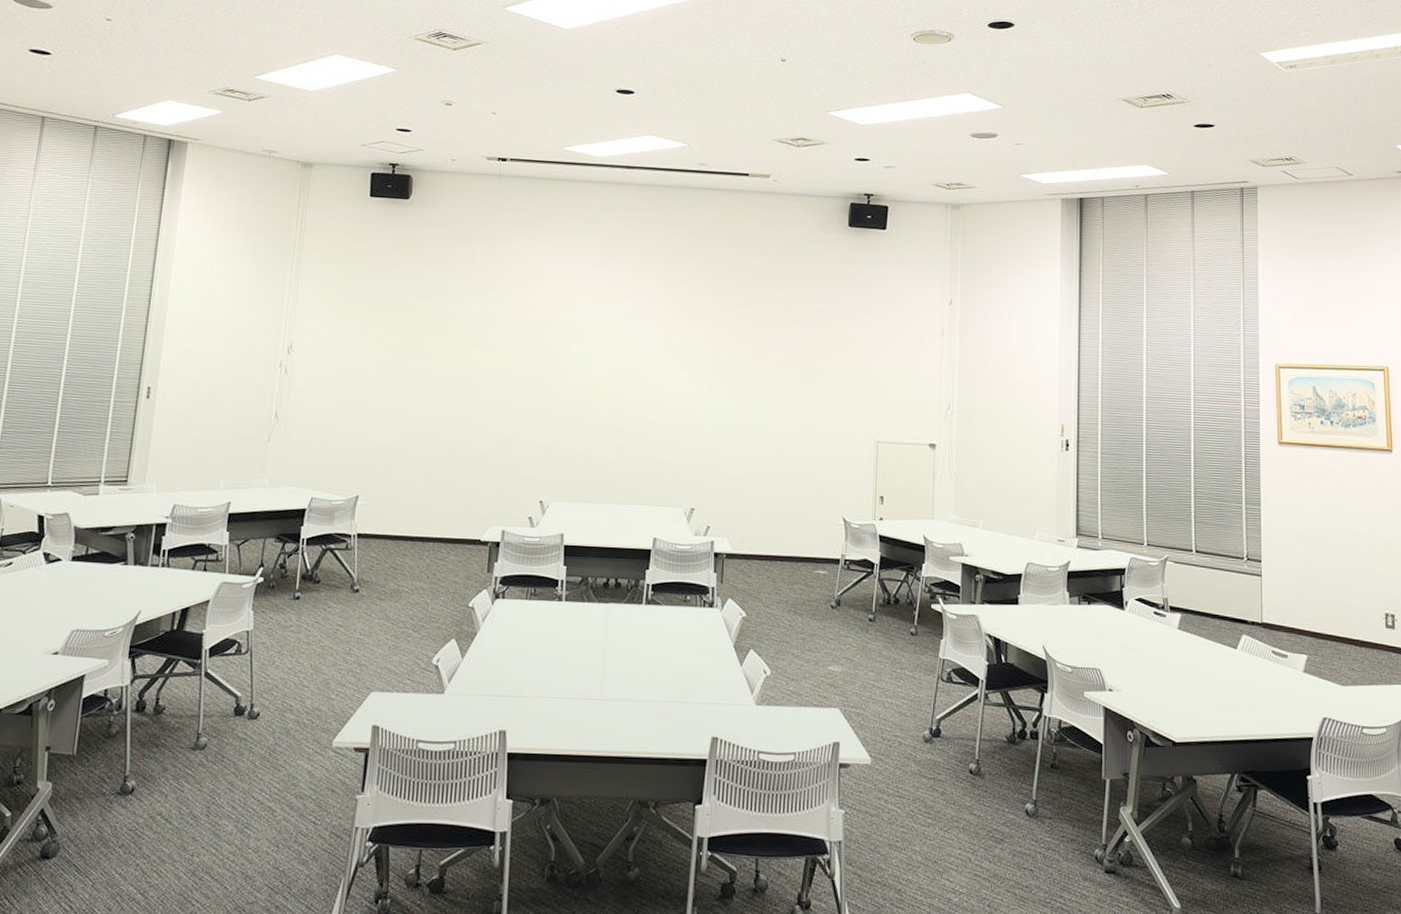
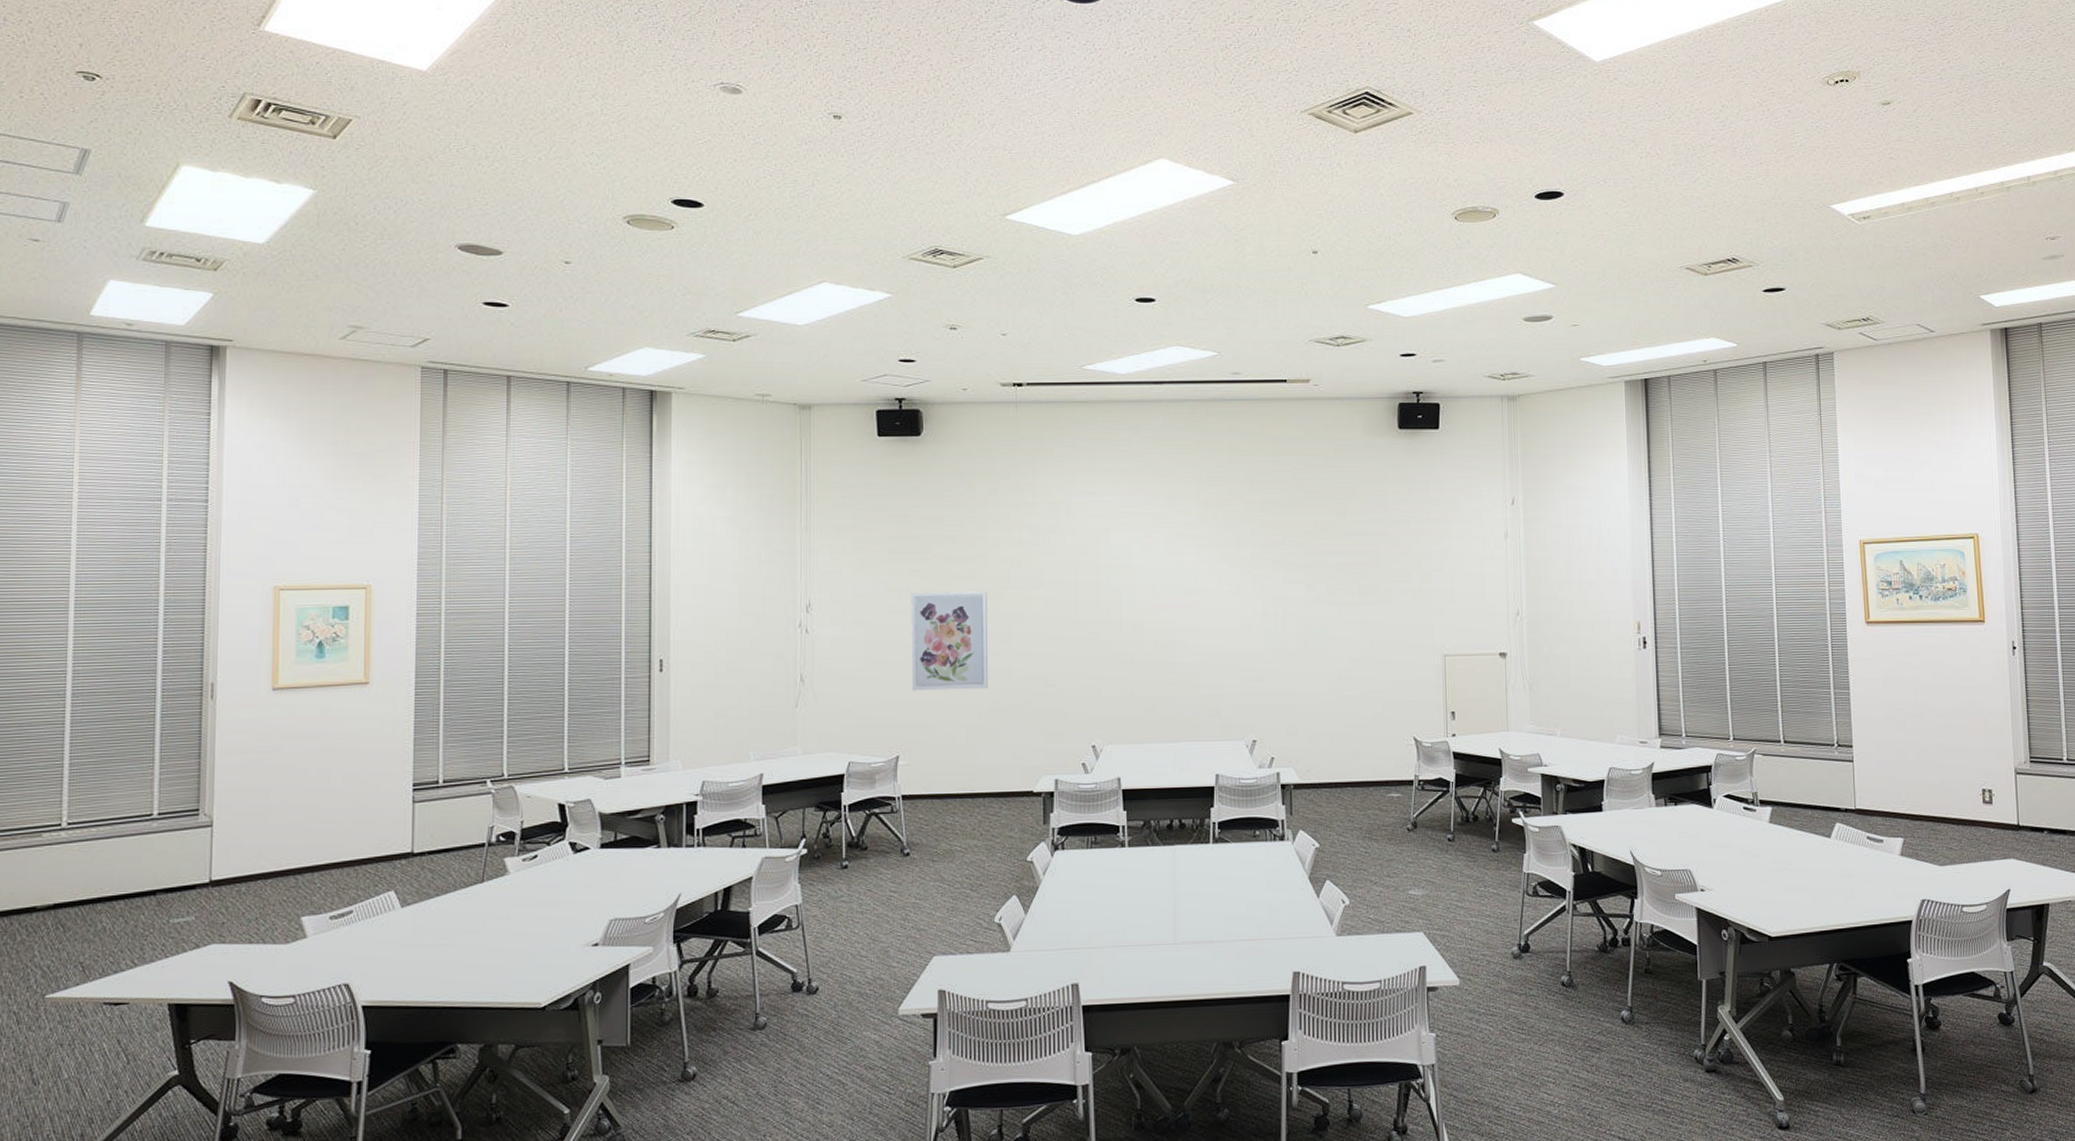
wall art: none [377,343,456,439] -> present [911,591,989,691]

